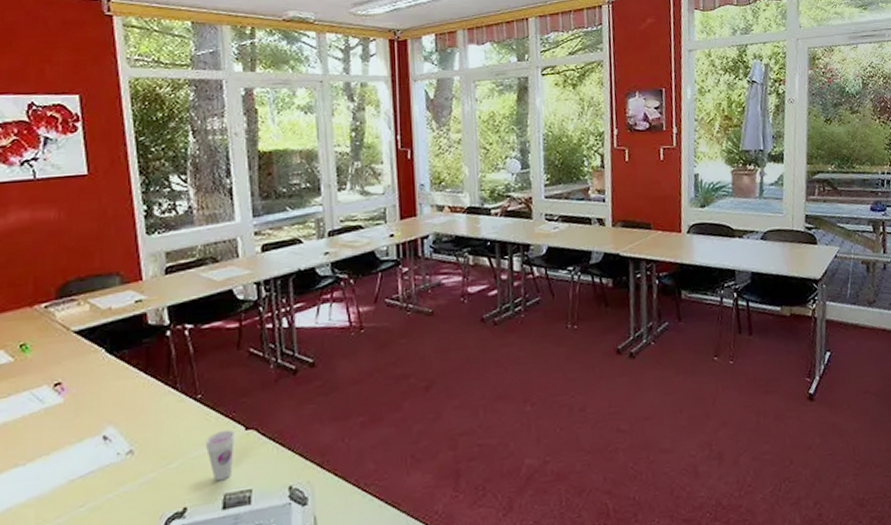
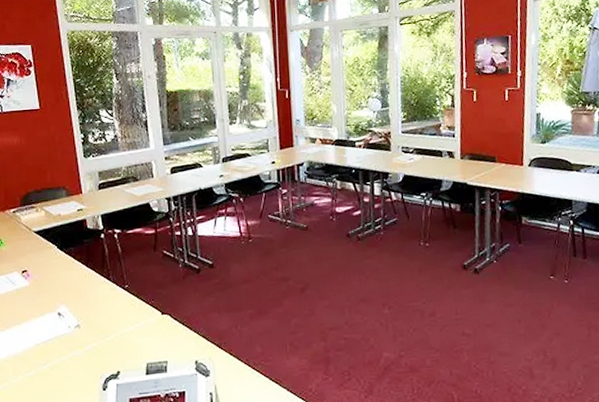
cup: present [205,429,235,482] -> none [131,313,154,353]

